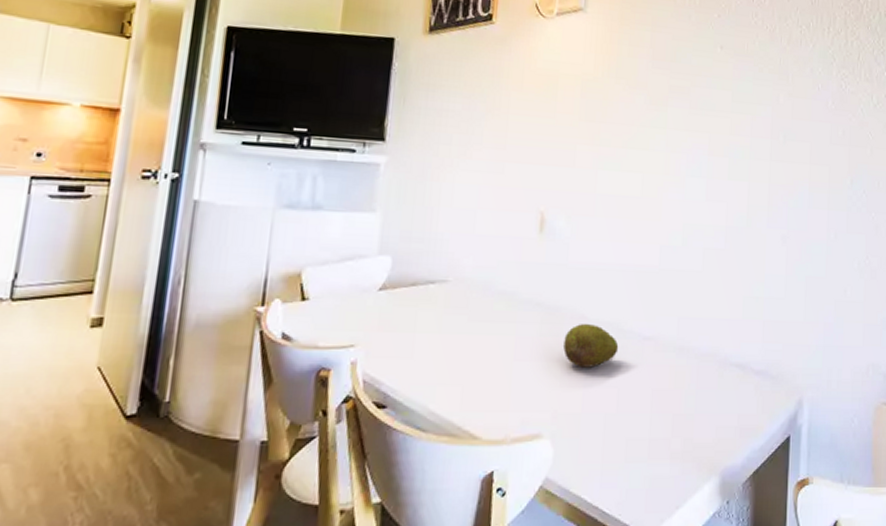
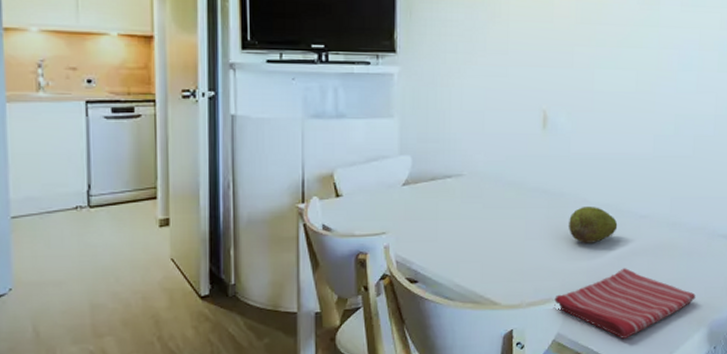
dish towel: none [543,399,706,487] -> present [554,268,696,339]

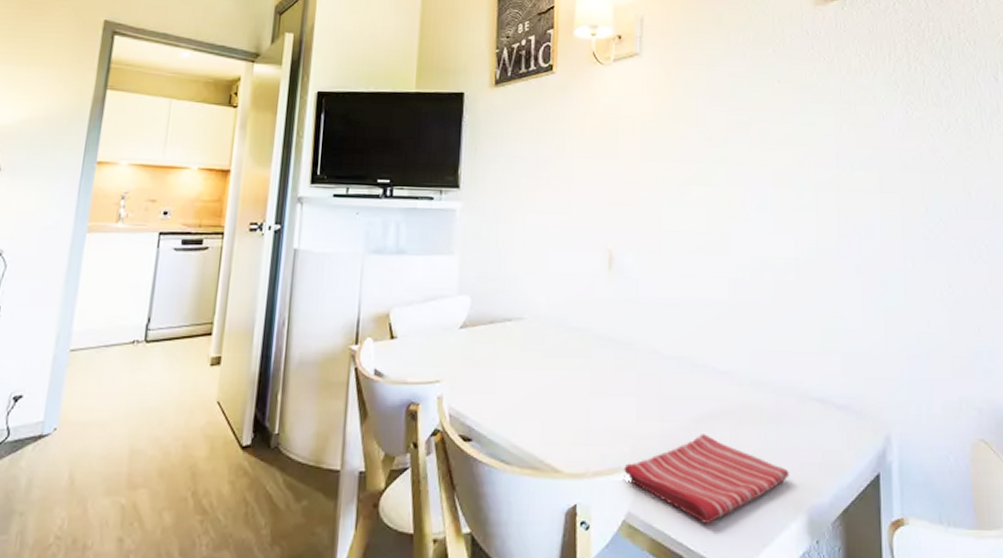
fruit: present [569,205,618,243] -> none [638,357,694,402]

